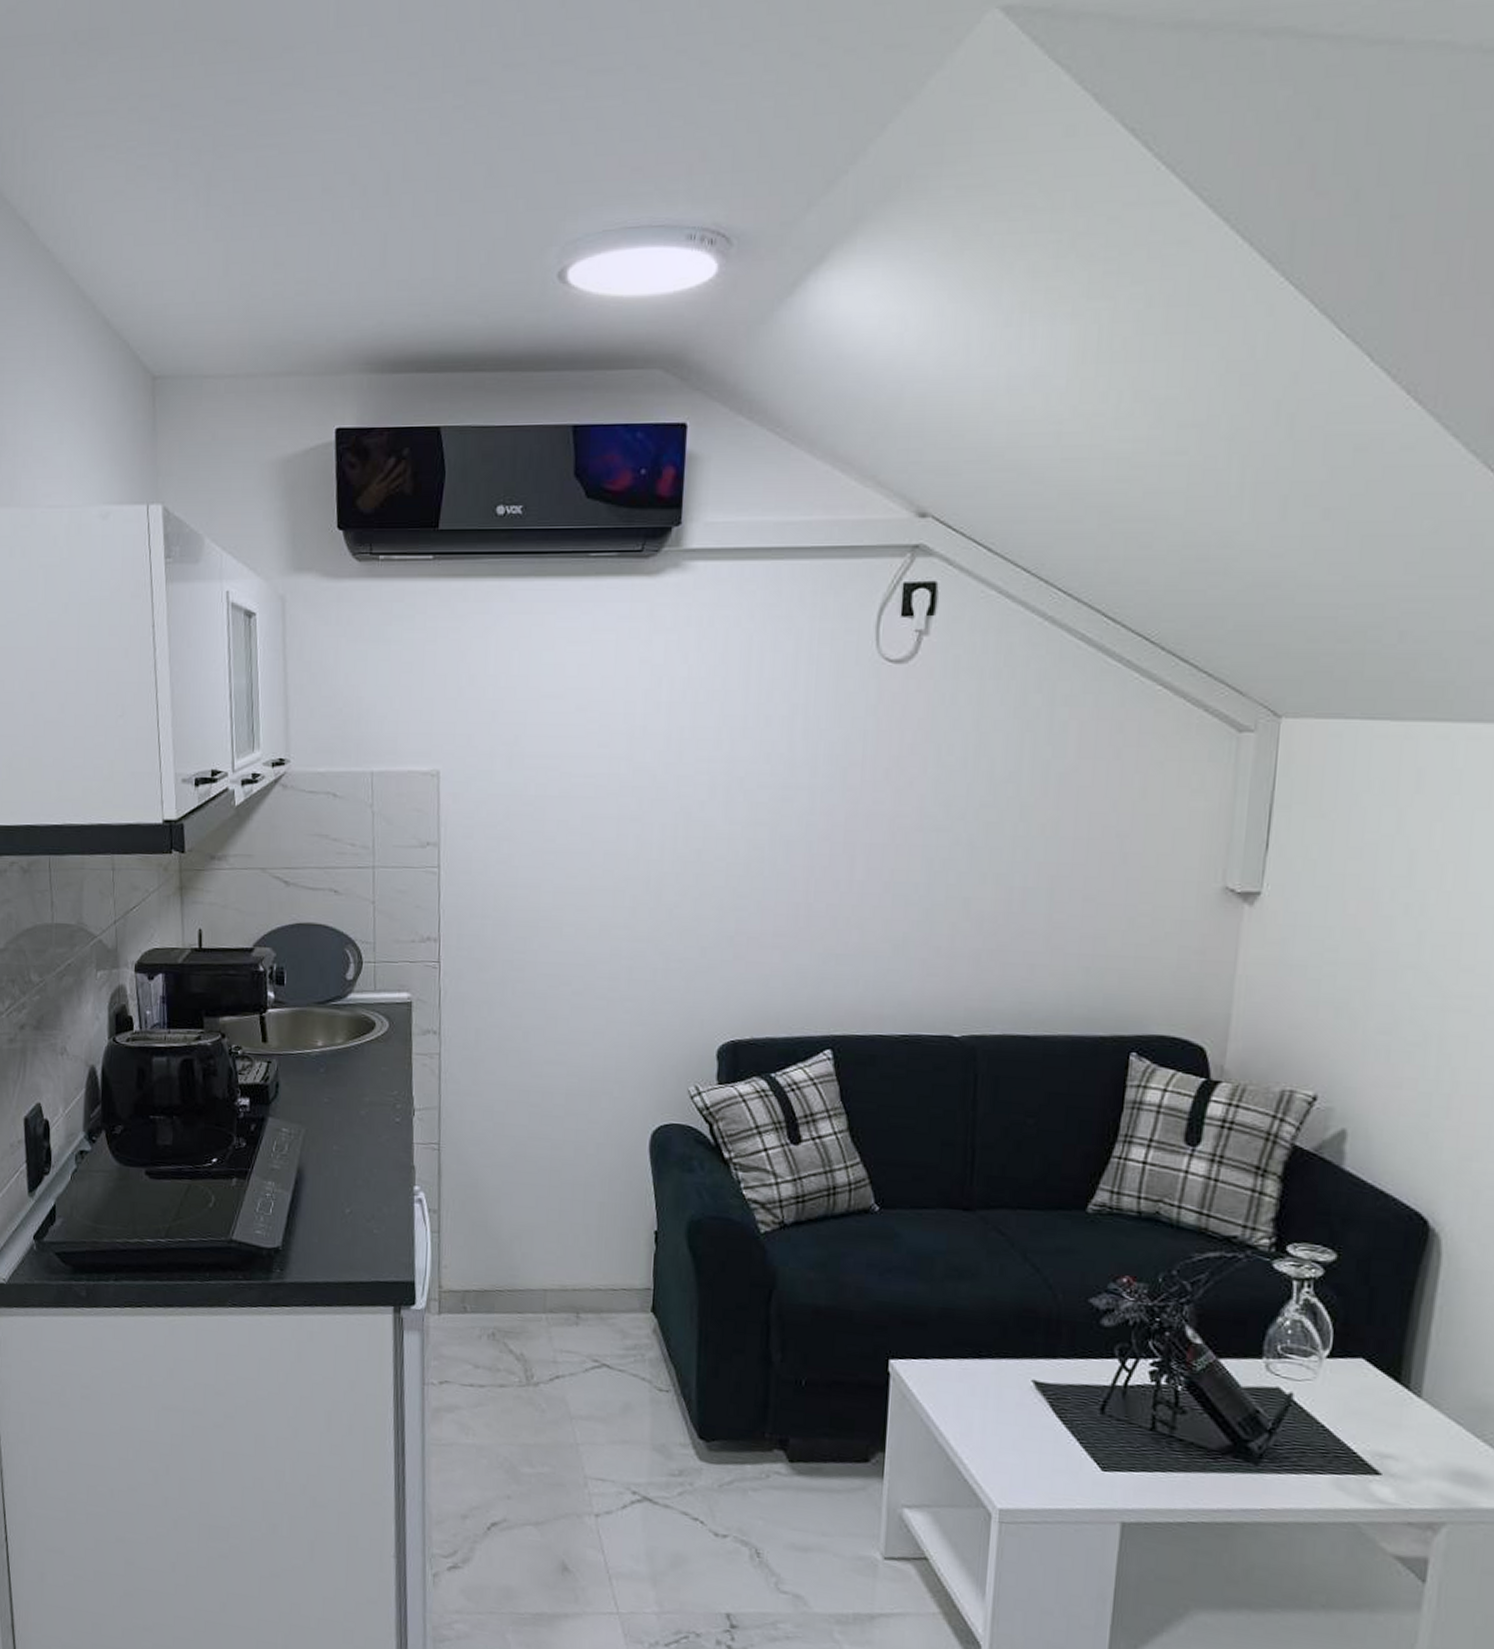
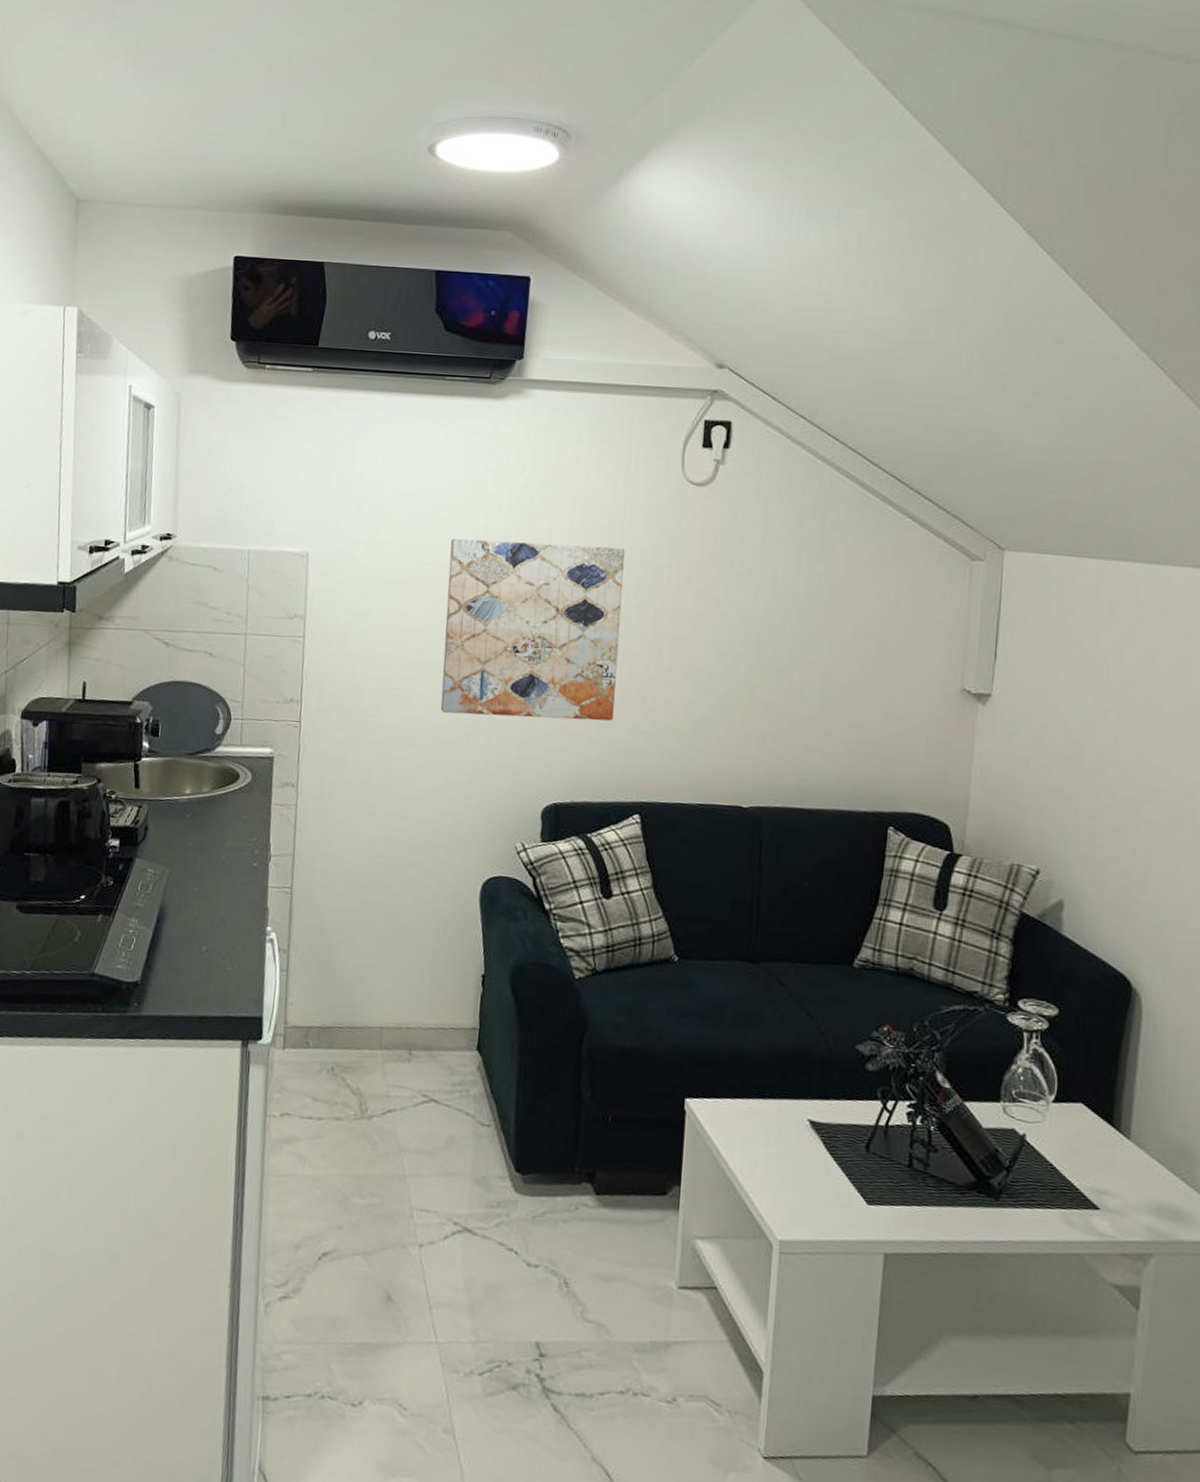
wall art: none [597,743,809,946] -> present [440,538,625,721]

